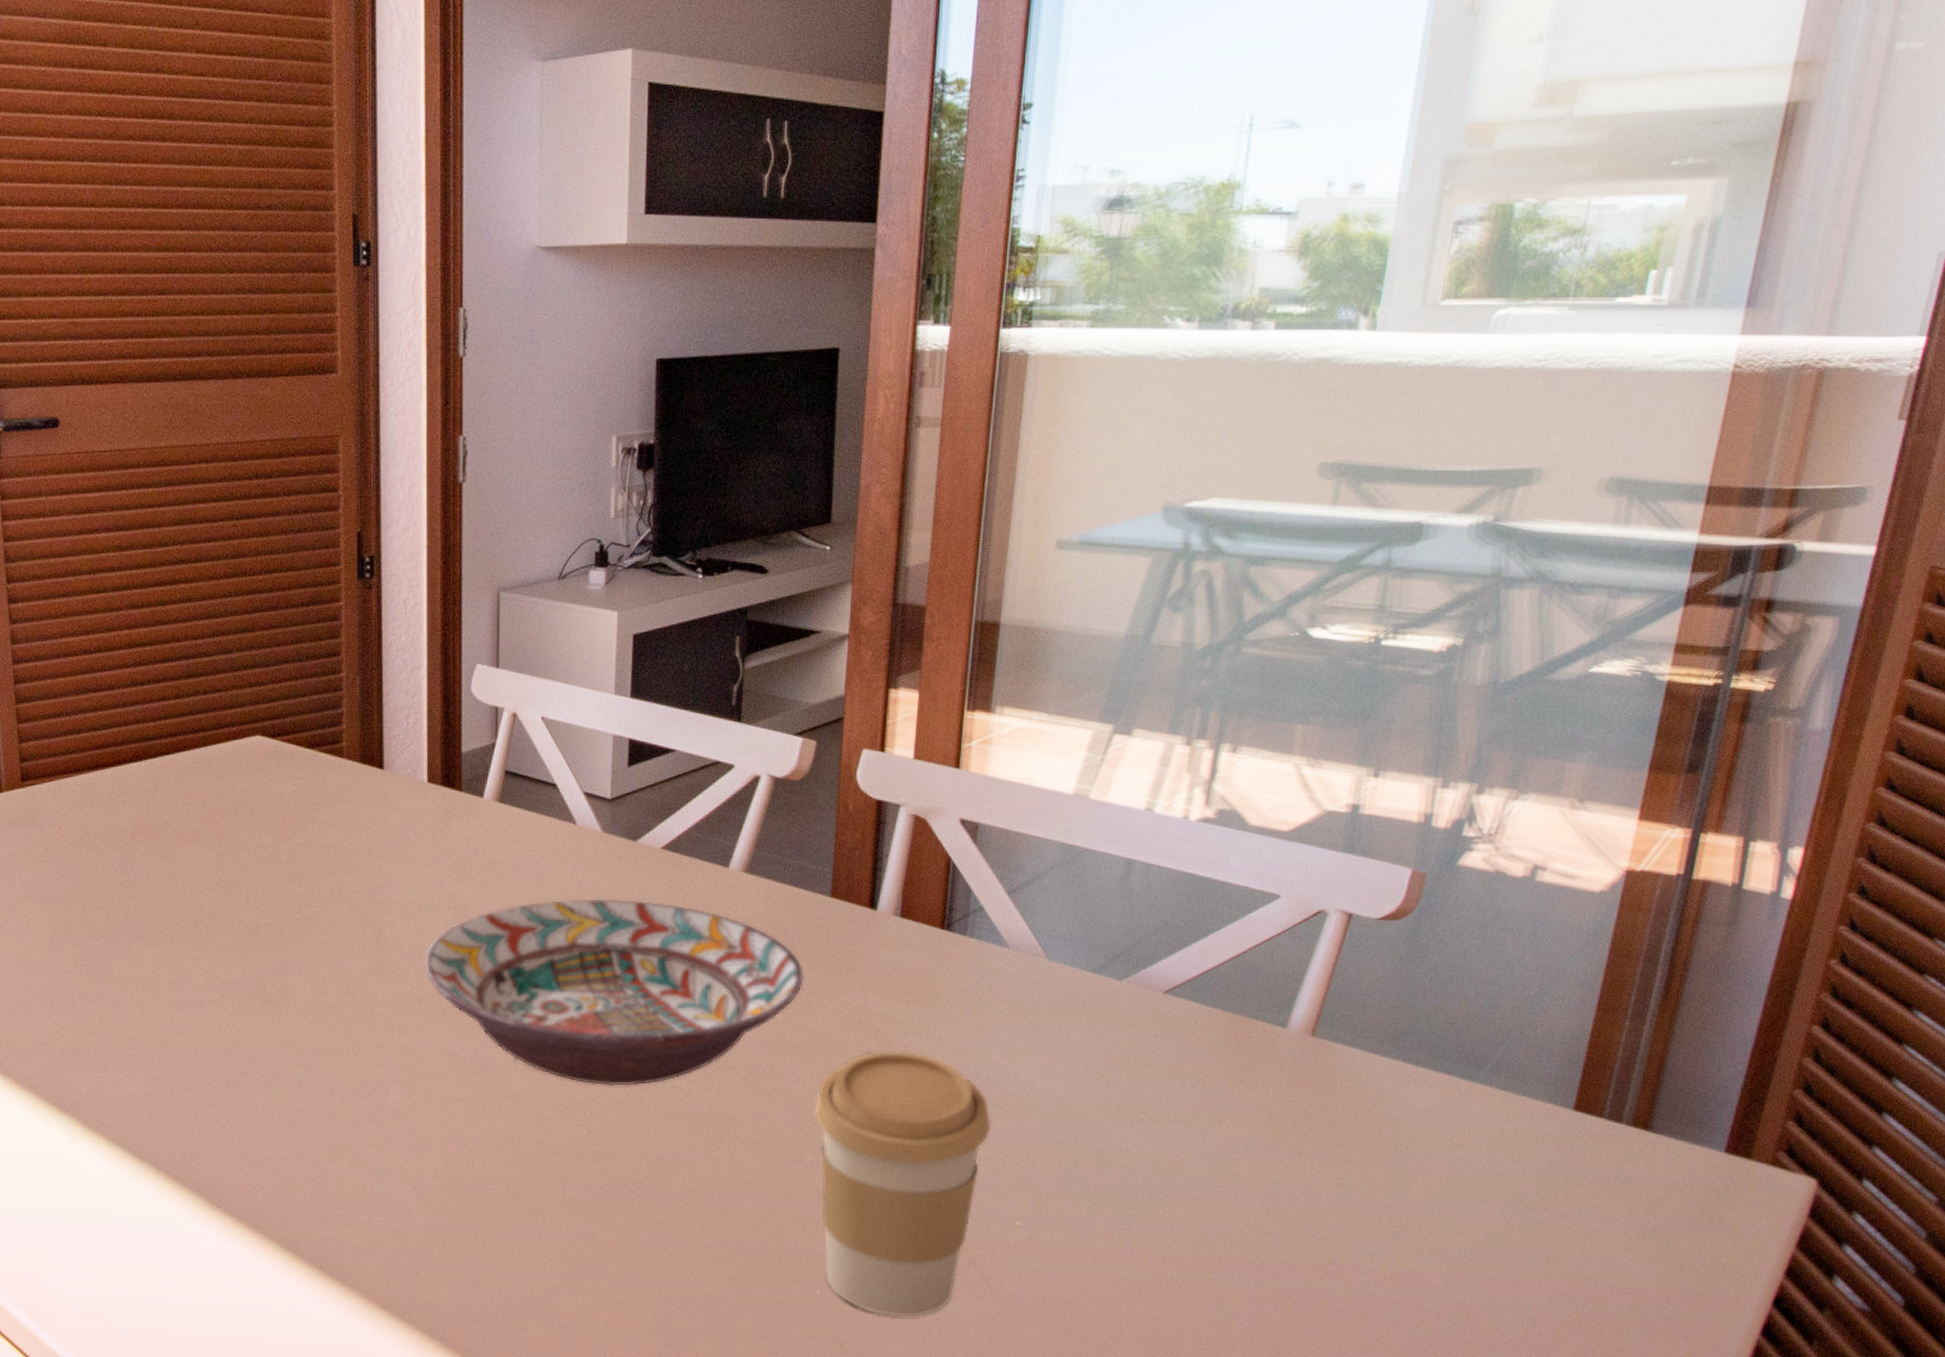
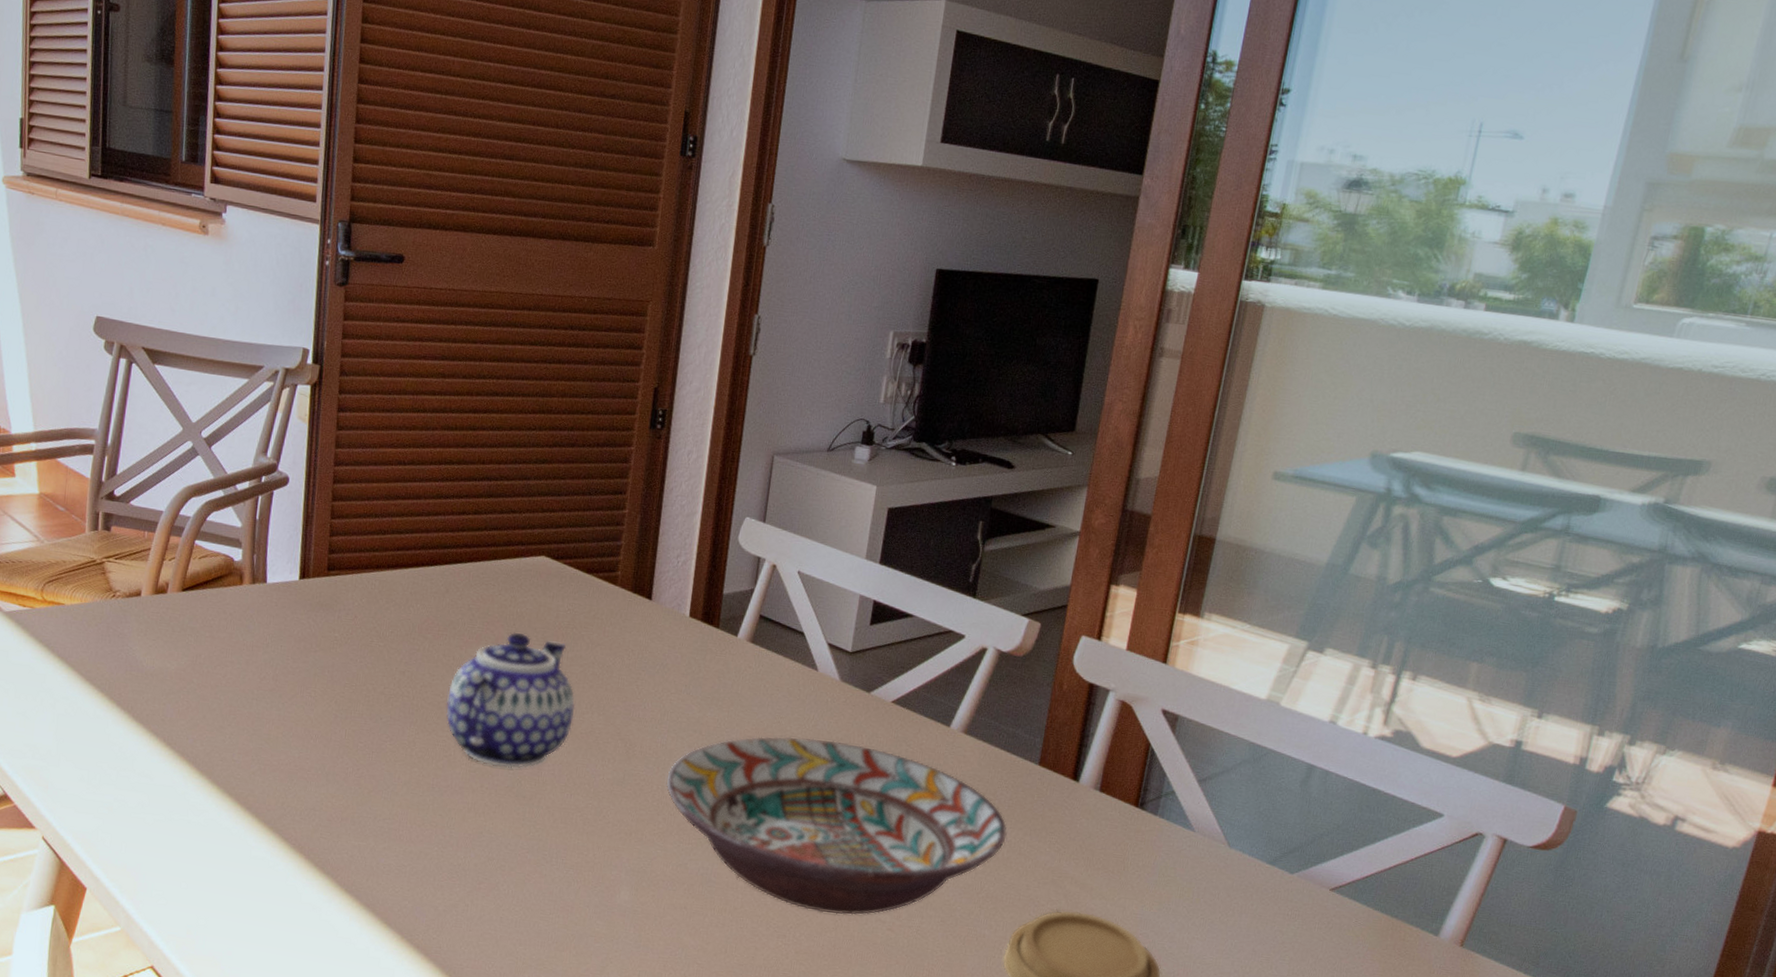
teapot: none [172,823,315,973] -> present [446,632,575,768]

